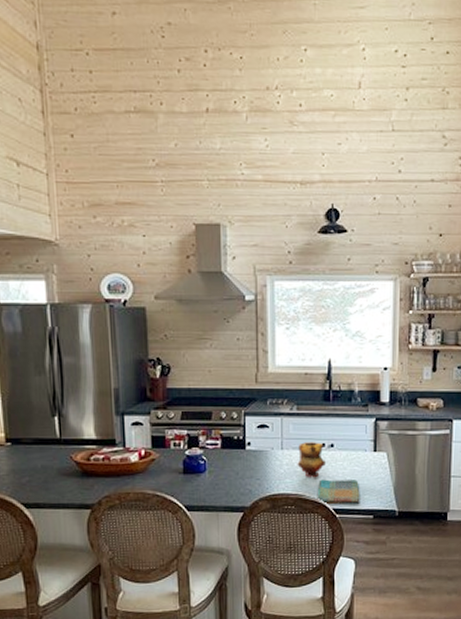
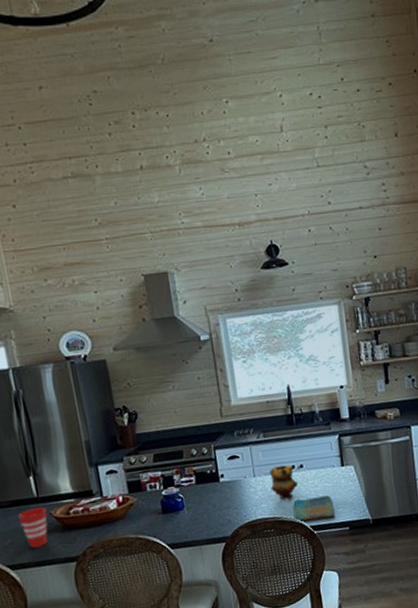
cup: none [38,449,68,489] -> present [18,507,48,548]

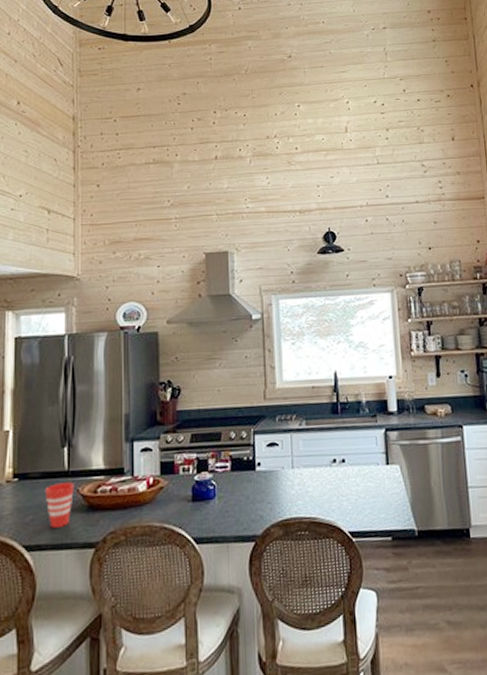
teapot: present [269,465,298,500] -> none [309,458,338,499]
dish towel: present [293,495,335,523] -> none [331,497,377,528]

